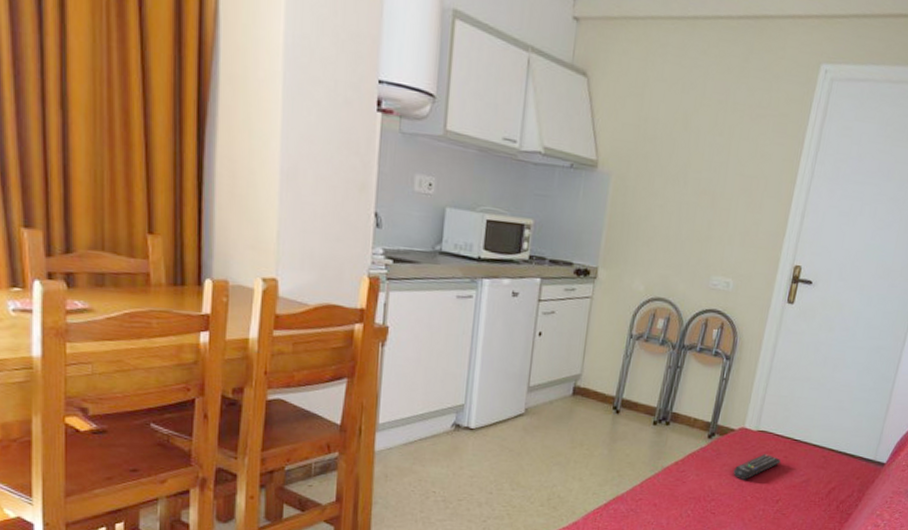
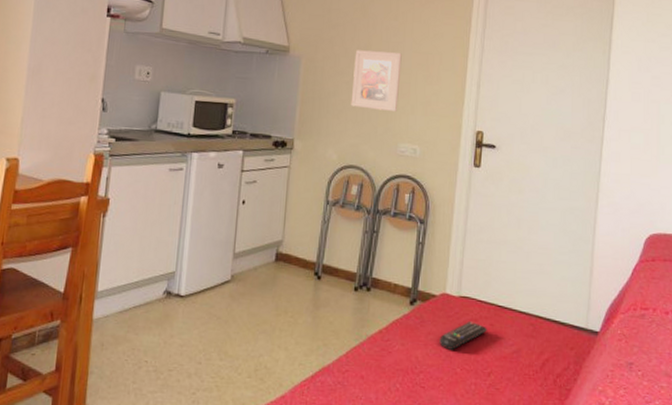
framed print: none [663,168,724,241] -> present [350,50,402,111]

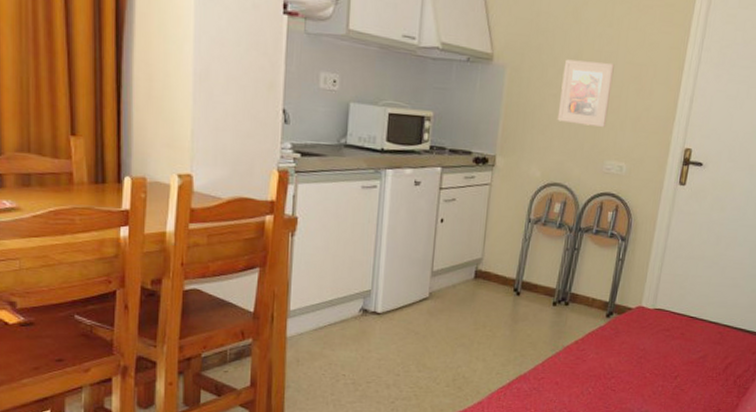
remote control: present [439,320,487,350] -> none [632,330,678,357]

